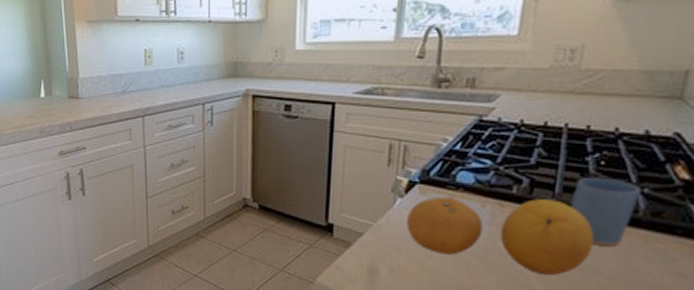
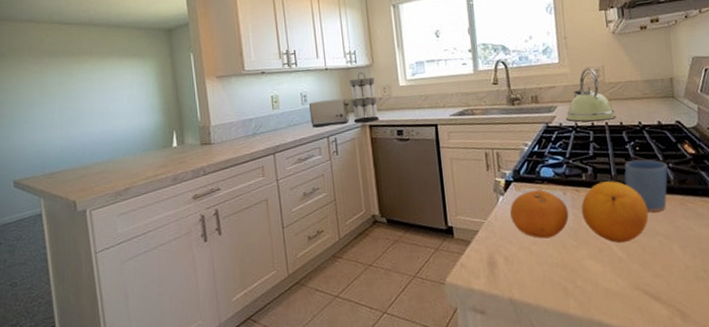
toaster: none [185,59,232,92] -> present [308,97,350,128]
spice rack: none [234,27,265,91] -> present [350,71,379,123]
kettle: none [510,46,584,120] -> present [566,68,616,122]

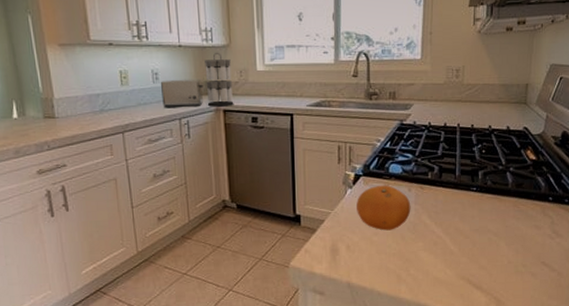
kettle: present [566,68,616,122] -> none [421,67,468,122]
fruit: present [581,181,649,243] -> none [423,181,484,238]
mug: present [624,159,669,212] -> none [467,162,509,211]

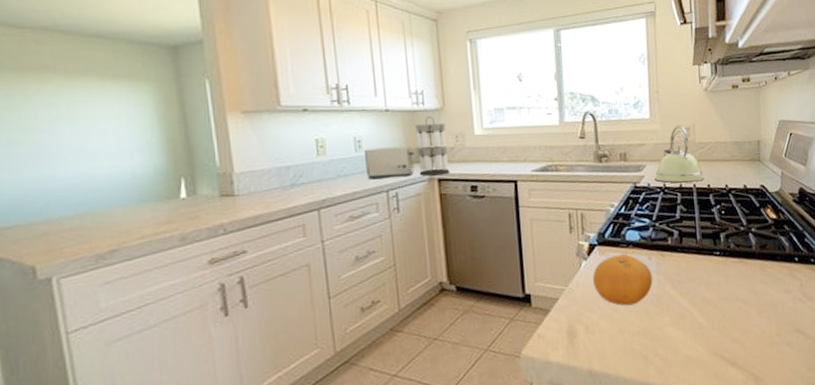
kettle: none [421,67,468,122] -> present [655,126,704,183]

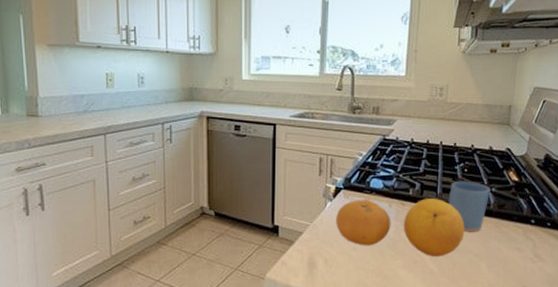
toaster: present [363,145,414,180] -> none [145,84,188,113]
spice rack: present [415,115,450,176] -> none [191,59,218,113]
kettle: present [655,126,704,183] -> none [404,85,451,139]
fruit: none [665,245,730,309] -> present [403,199,465,257]
mug: none [708,223,751,277] -> present [448,181,491,231]

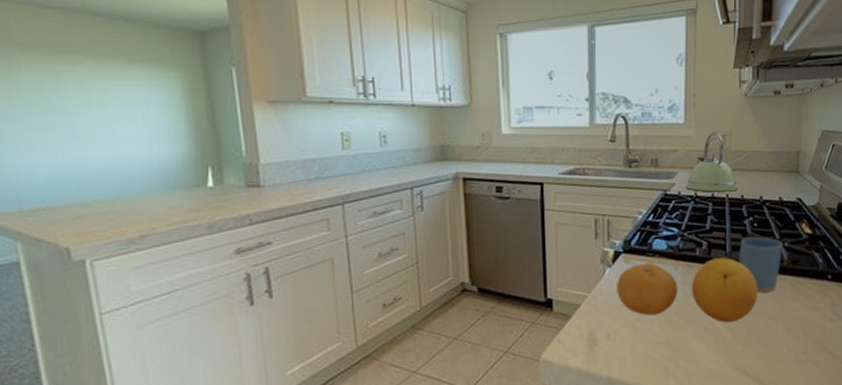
kettle: none [404,85,451,139] -> present [686,132,737,192]

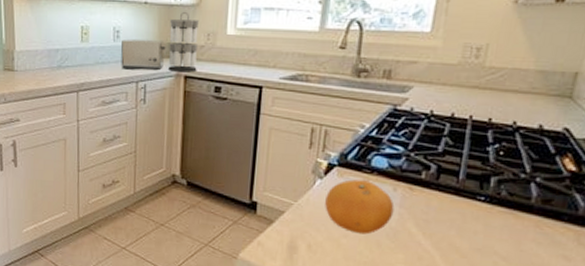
toaster: none [388,142,440,176] -> present [120,38,166,71]
spice rack: none [441,112,475,175] -> present [167,11,199,72]
kettle: present [686,132,737,192] -> none [421,44,486,113]
fruit: present [691,258,758,323] -> none [409,184,492,256]
mug: present [738,236,784,292] -> none [472,165,535,229]

